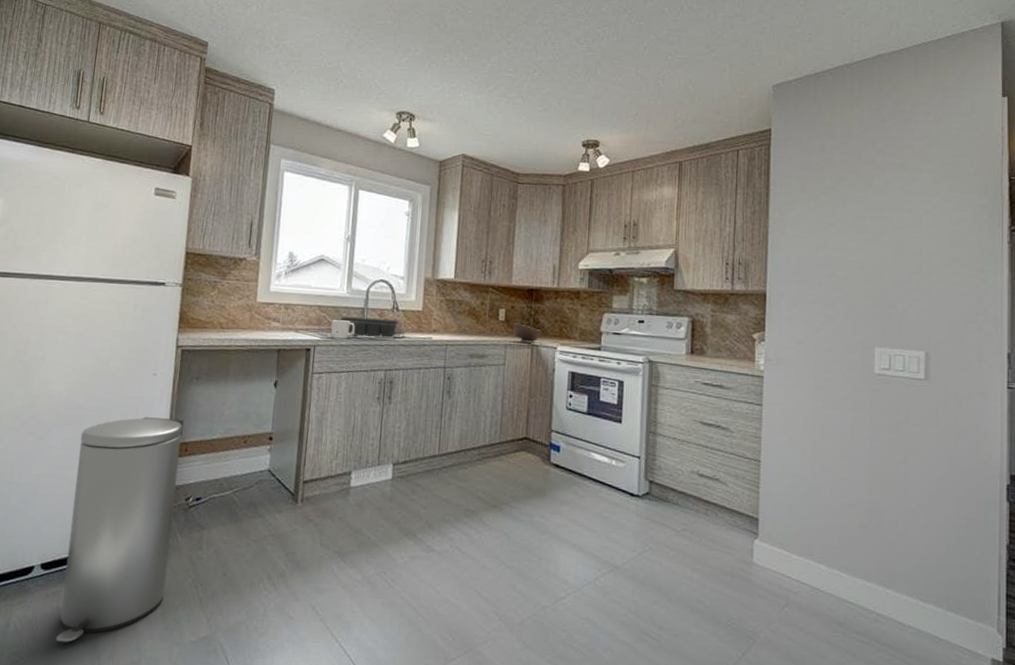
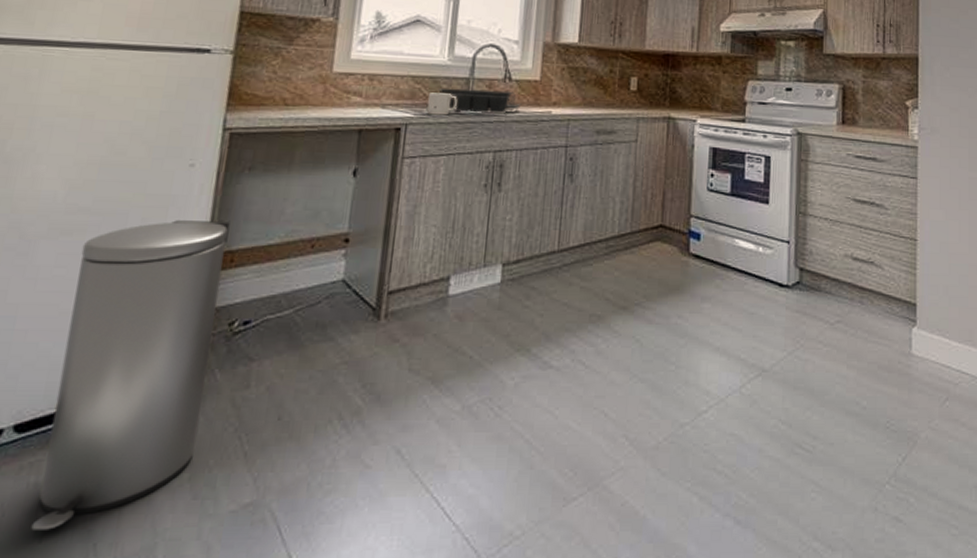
wooden bowl: present [512,323,543,343] -> none [646,93,680,116]

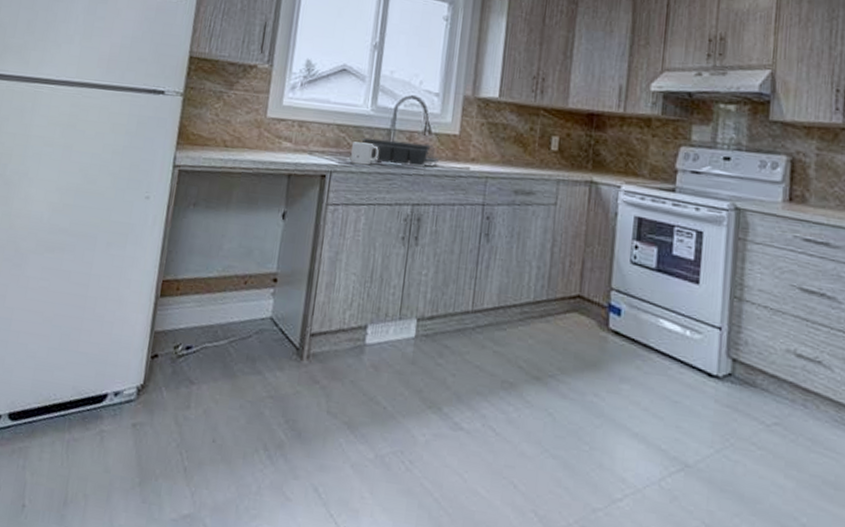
pedal bin: present [31,220,230,530] -> none [19,247,177,509]

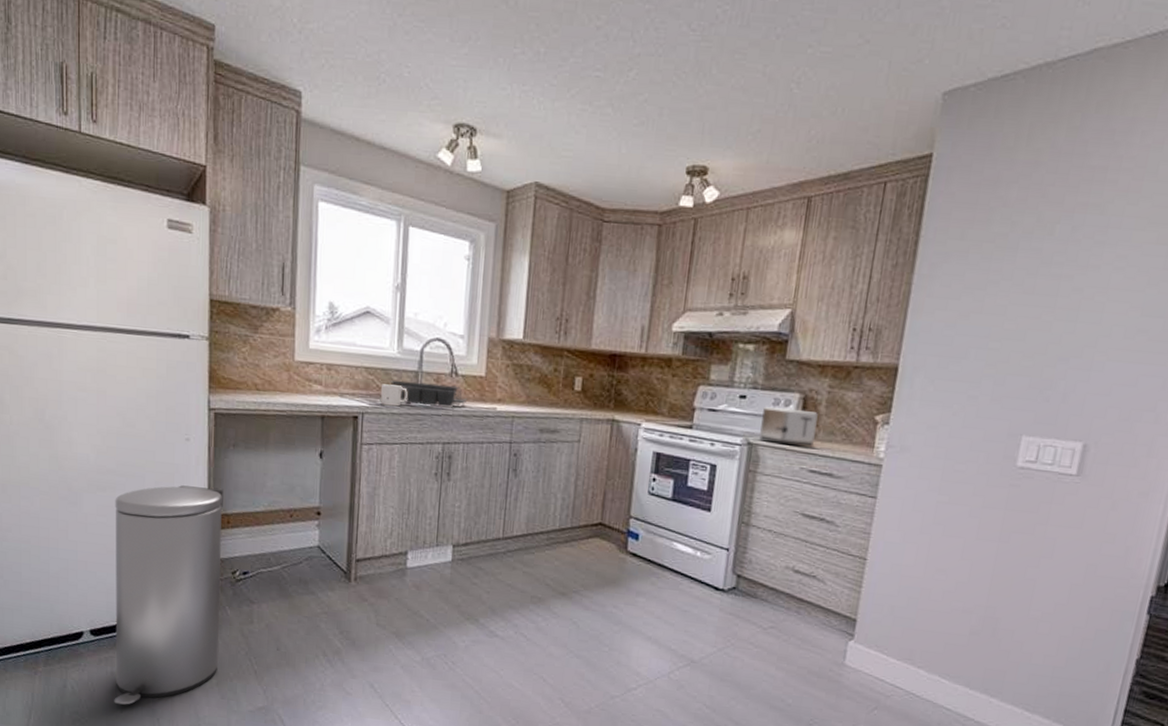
pedal bin: none [19,247,177,509] -> present [114,485,223,705]
toaster: none [747,169,809,214] -> present [759,406,819,448]

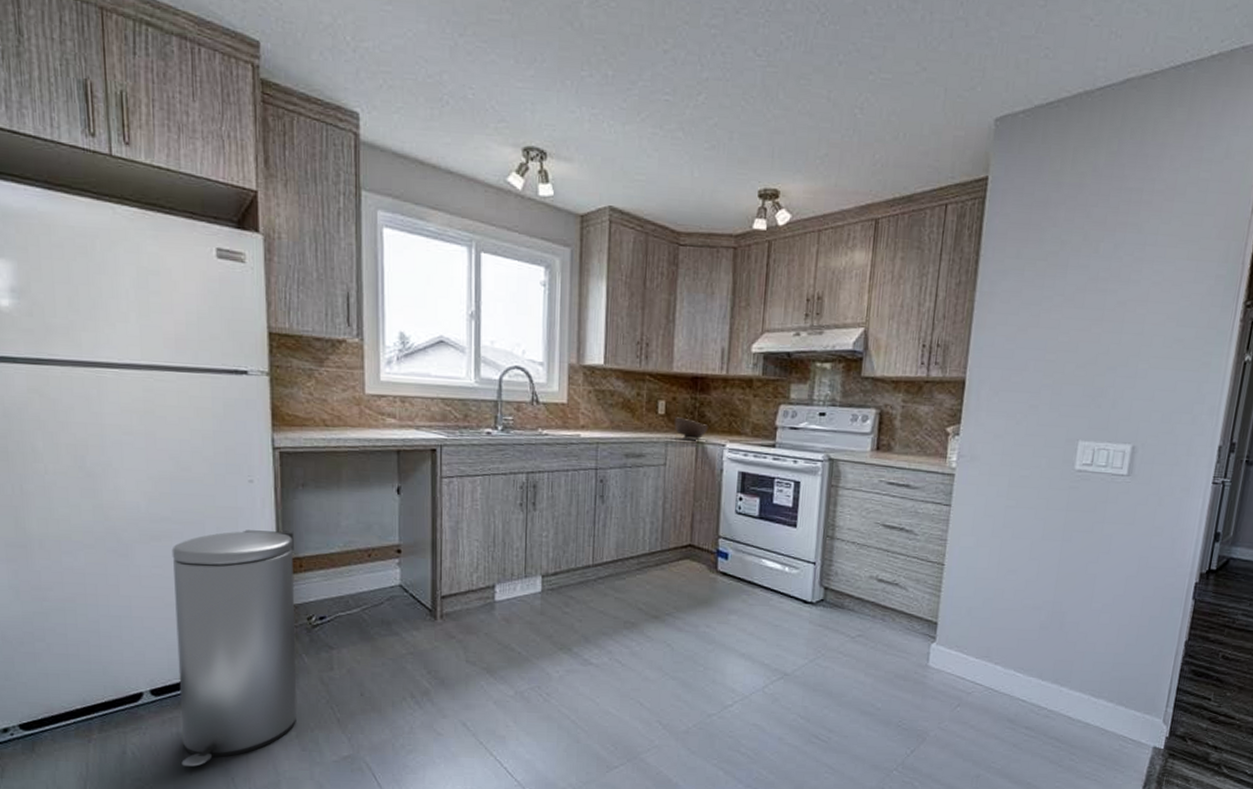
mug: present [380,384,408,407] -> none [458,415,487,437]
dish rack: present [390,380,468,410] -> none [468,410,550,438]
wooden bowl: none [590,394,625,418] -> present [674,417,709,440]
toaster: present [759,406,819,448] -> none [840,422,895,461]

